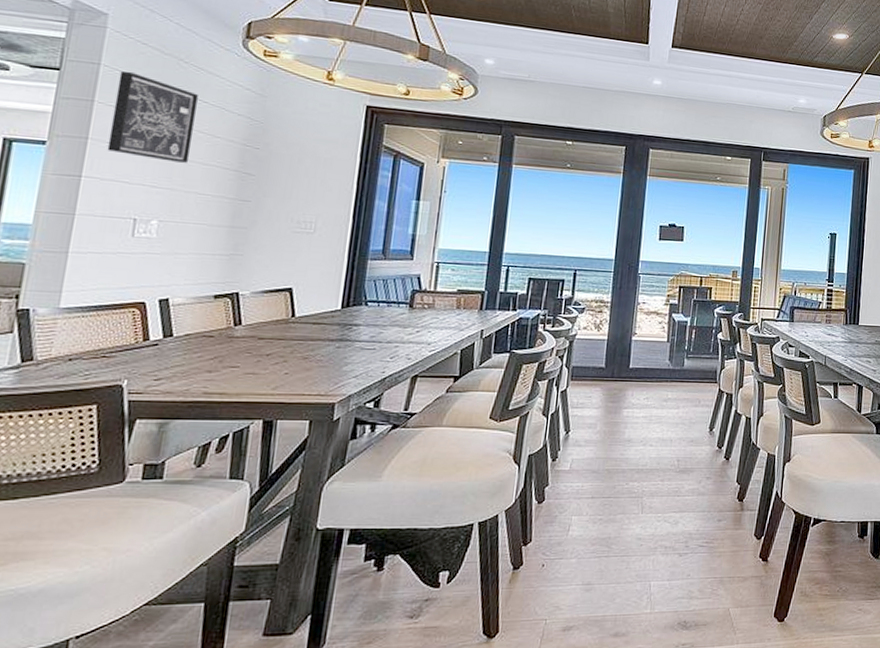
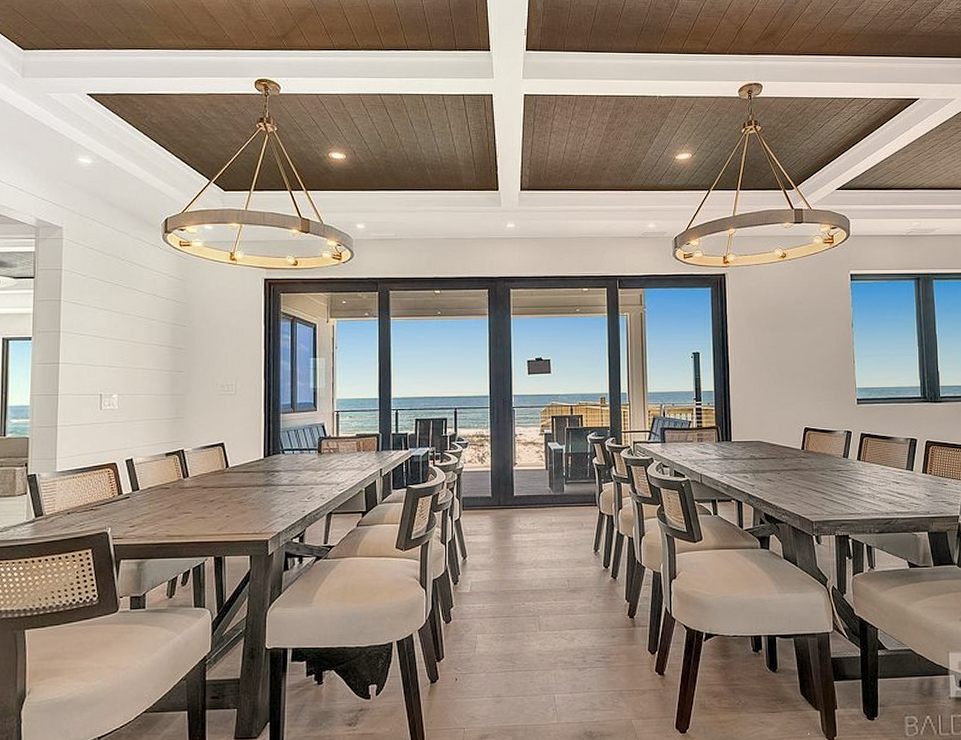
wall art: present [107,71,198,163] -> none [74,272,135,344]

